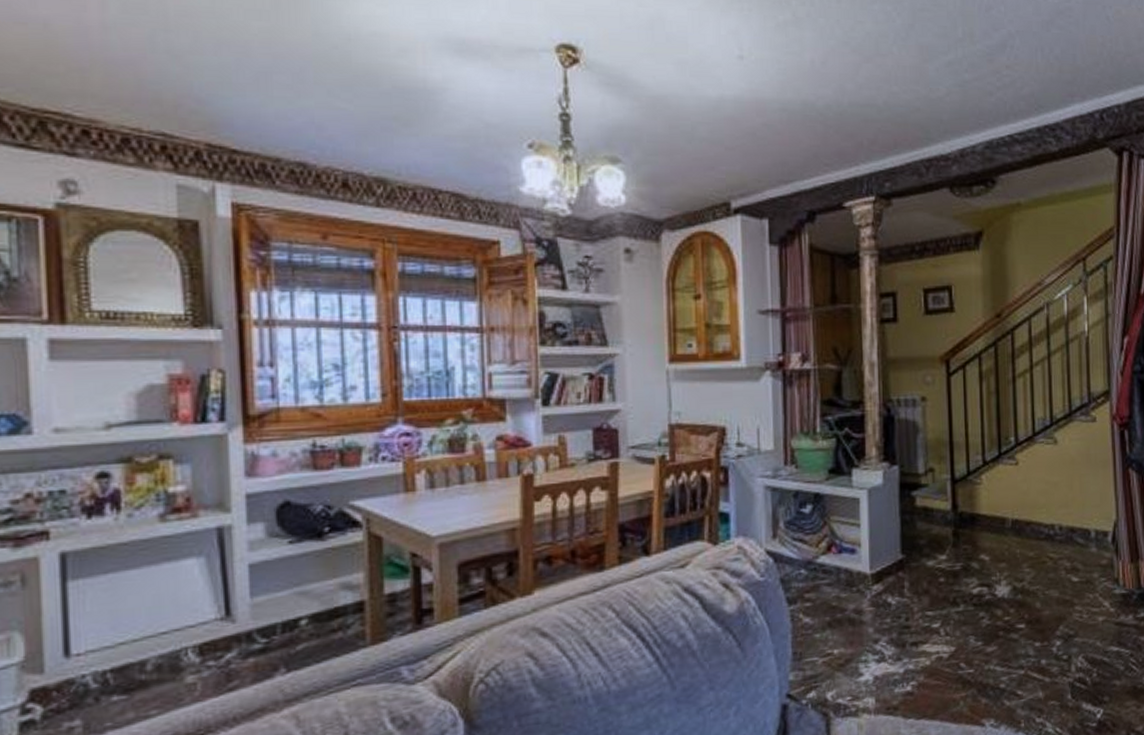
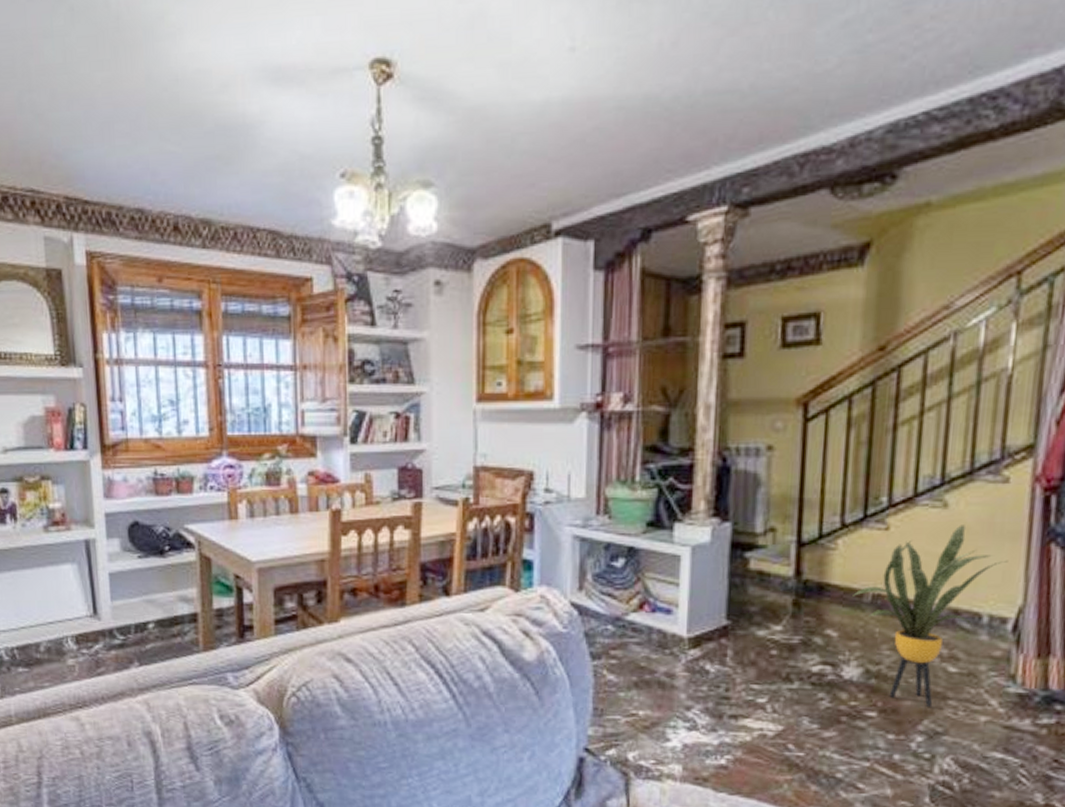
house plant: none [997,457,1103,614] -> present [853,525,1009,707]

